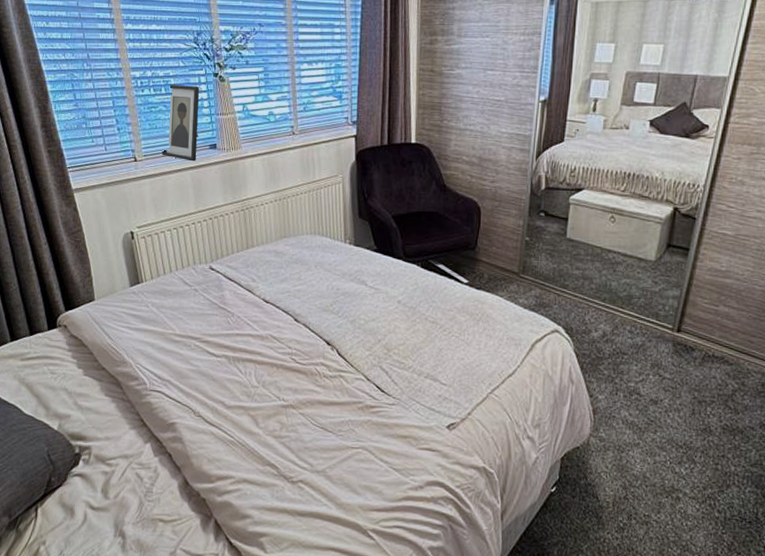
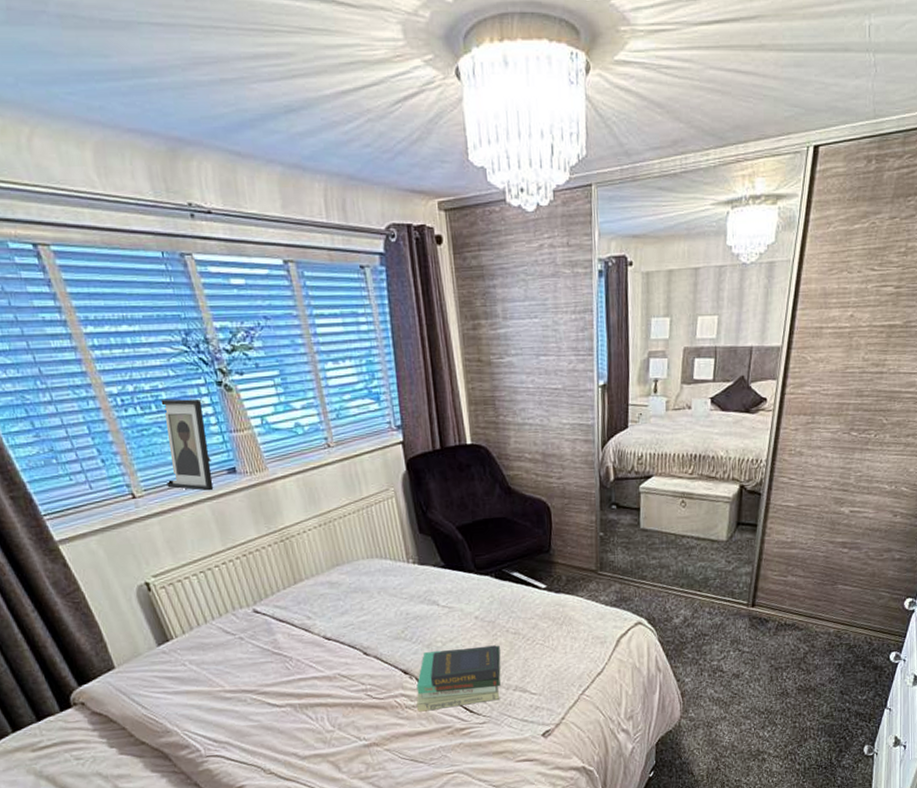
books: none [334,327,417,385] -> present [416,645,502,712]

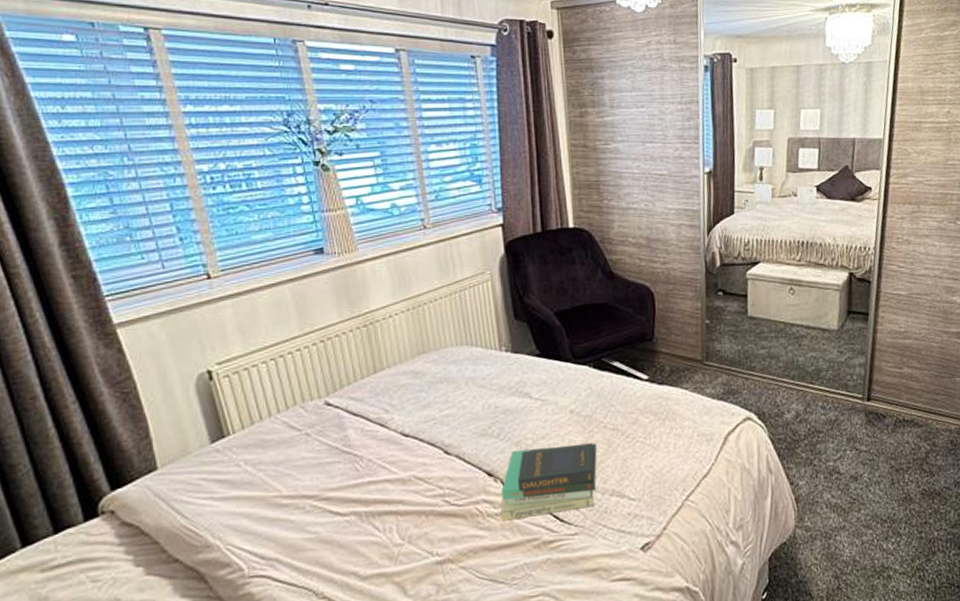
picture frame: present [159,398,214,491] -> none [247,177,299,272]

